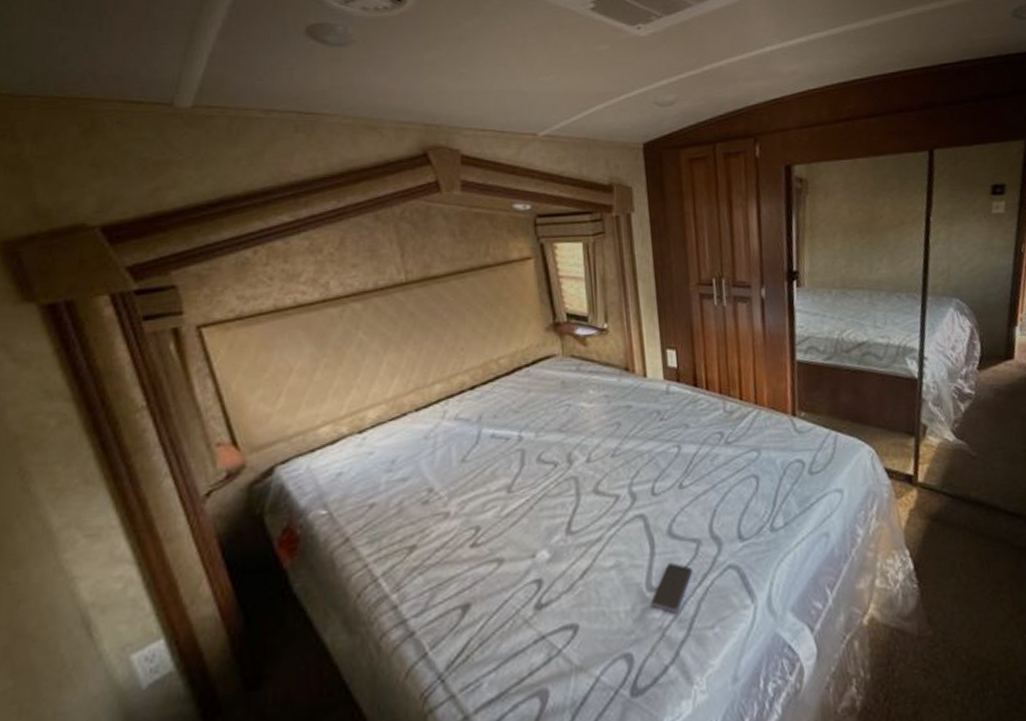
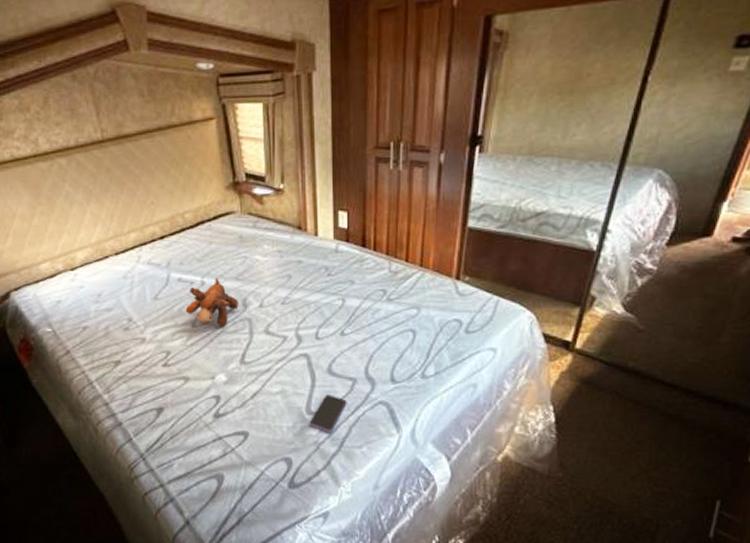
stuffed animal: none [499,431,562,490] -> present [185,278,239,327]

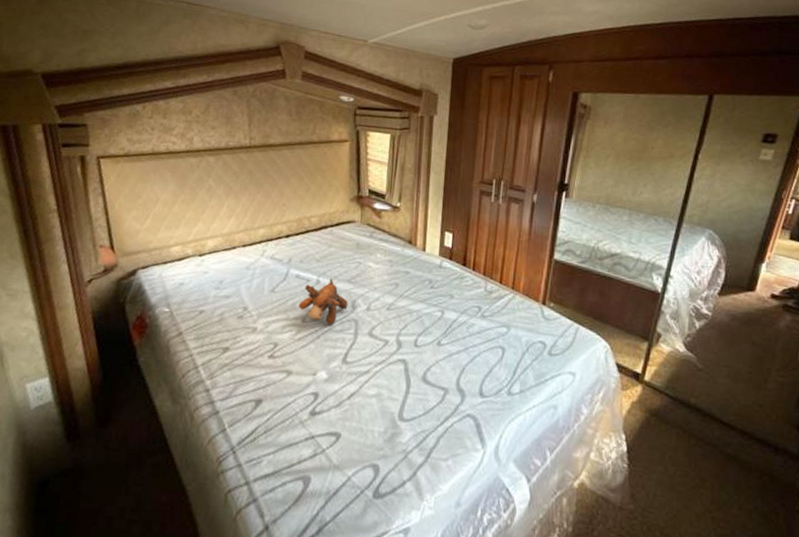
smartphone: present [309,395,347,434] -> none [400,402,438,443]

